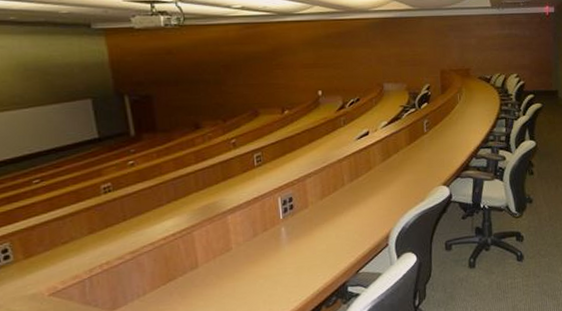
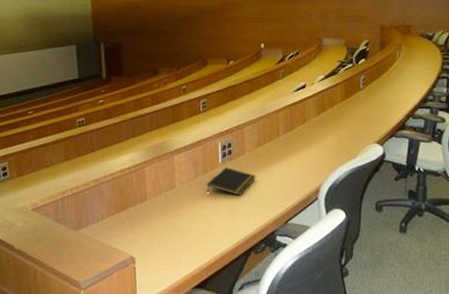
notepad: none [268,223,322,251] -> present [207,167,256,196]

